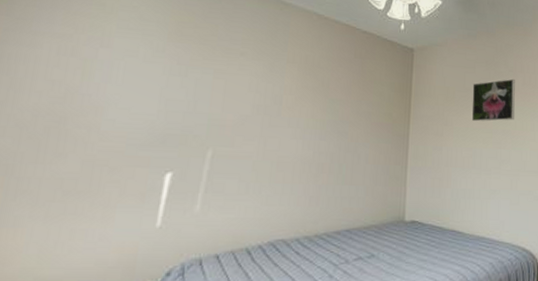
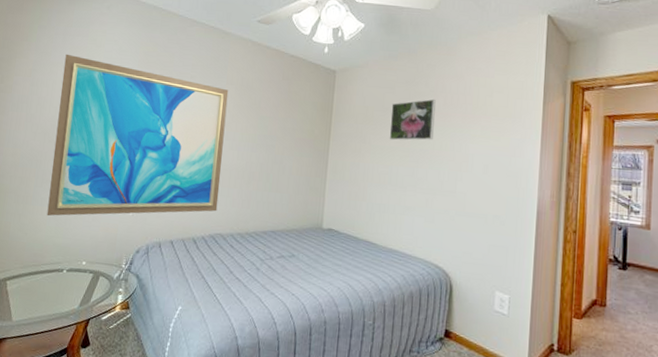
wall art: none [23,21,290,241] -> present [47,54,229,216]

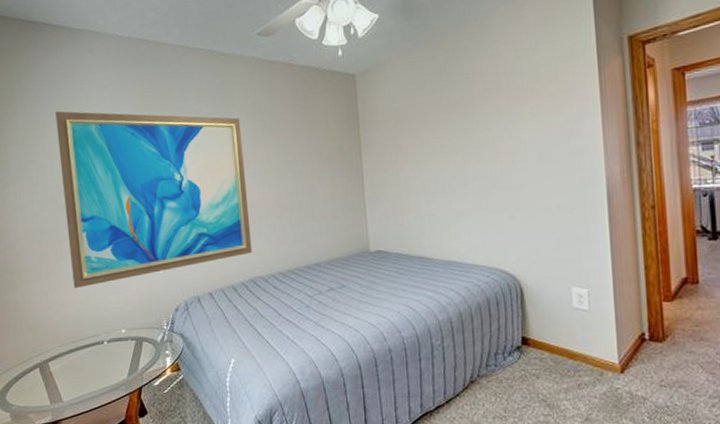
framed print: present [389,98,436,141] -> none [424,85,477,142]

